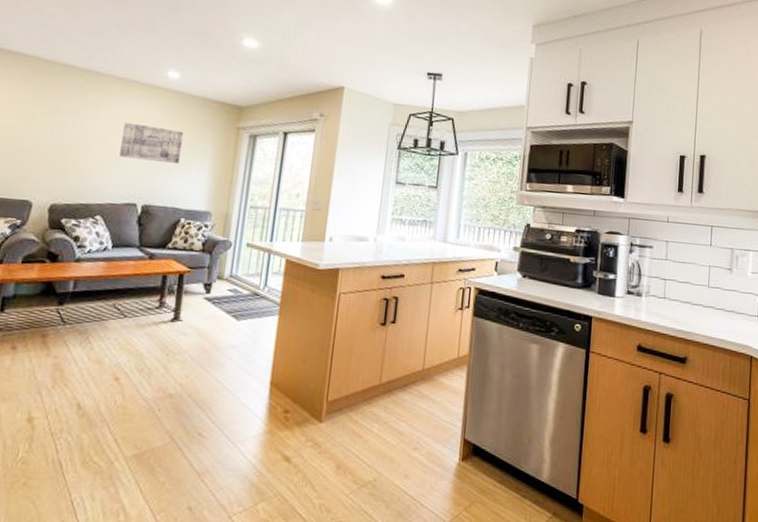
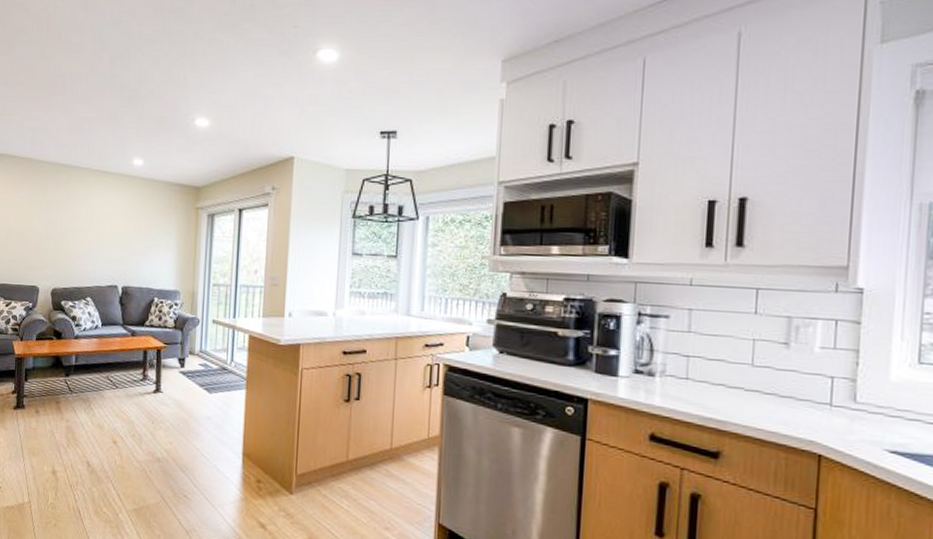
wall art: present [119,122,184,165] -> none [100,211,151,247]

